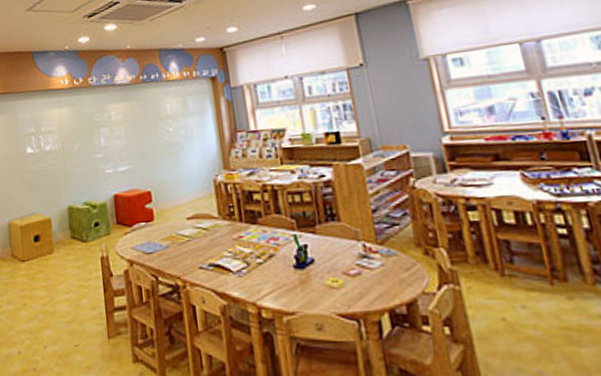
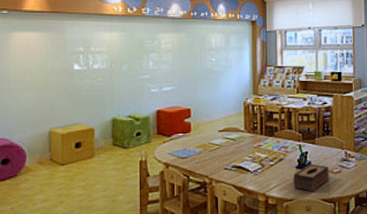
tissue box: none [291,261,345,304] -> present [293,163,329,193]

